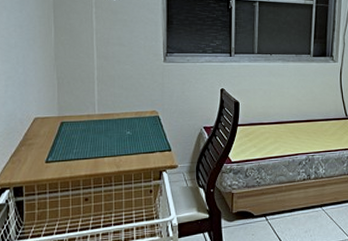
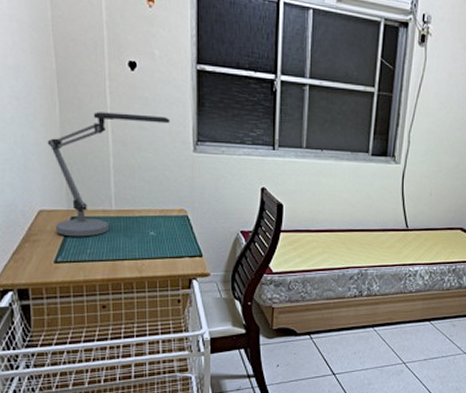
desk lamp: none [44,33,144,139] -> present [47,112,170,237]

